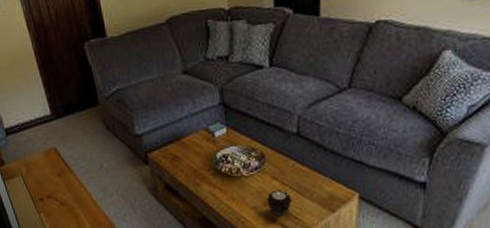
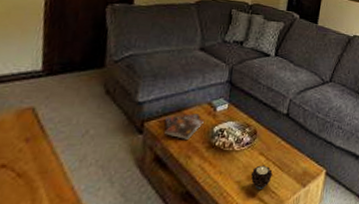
booklet: none [166,141,204,168] -> present [163,113,204,140]

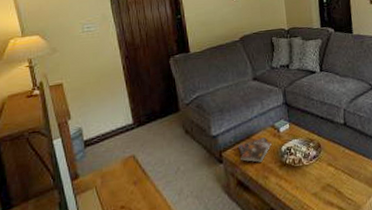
candle: present [250,165,273,189] -> none [324,174,345,198]

